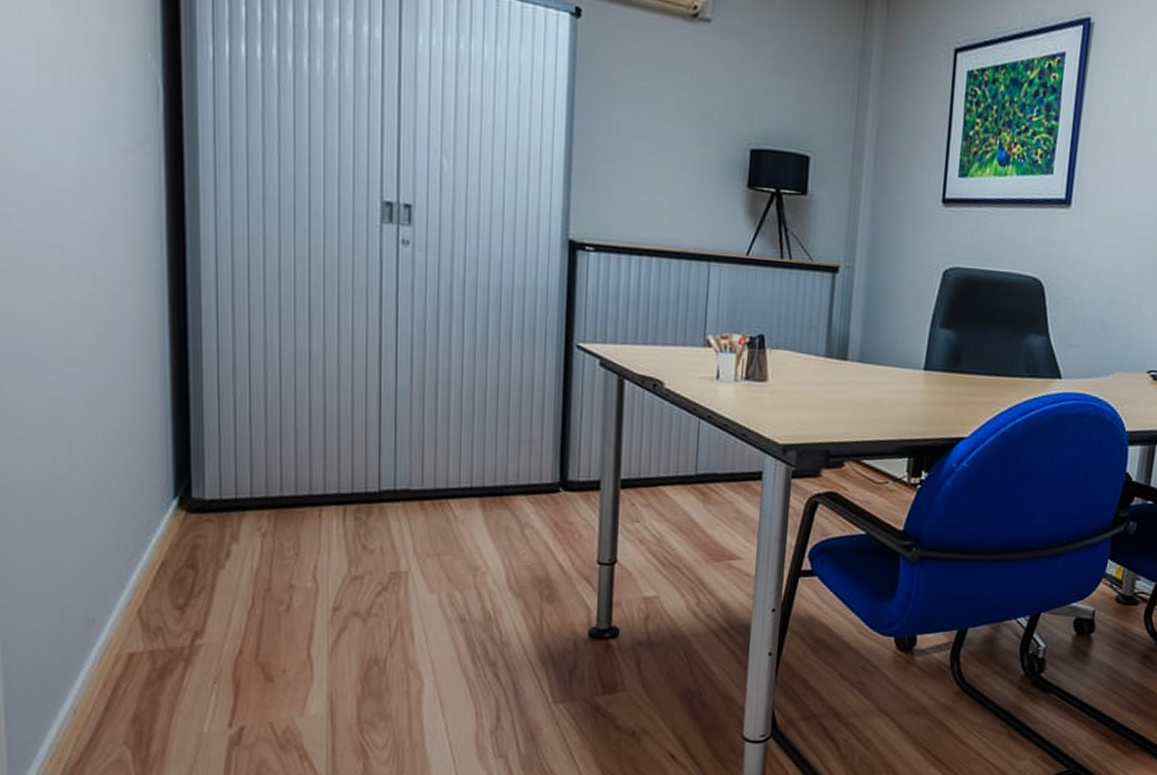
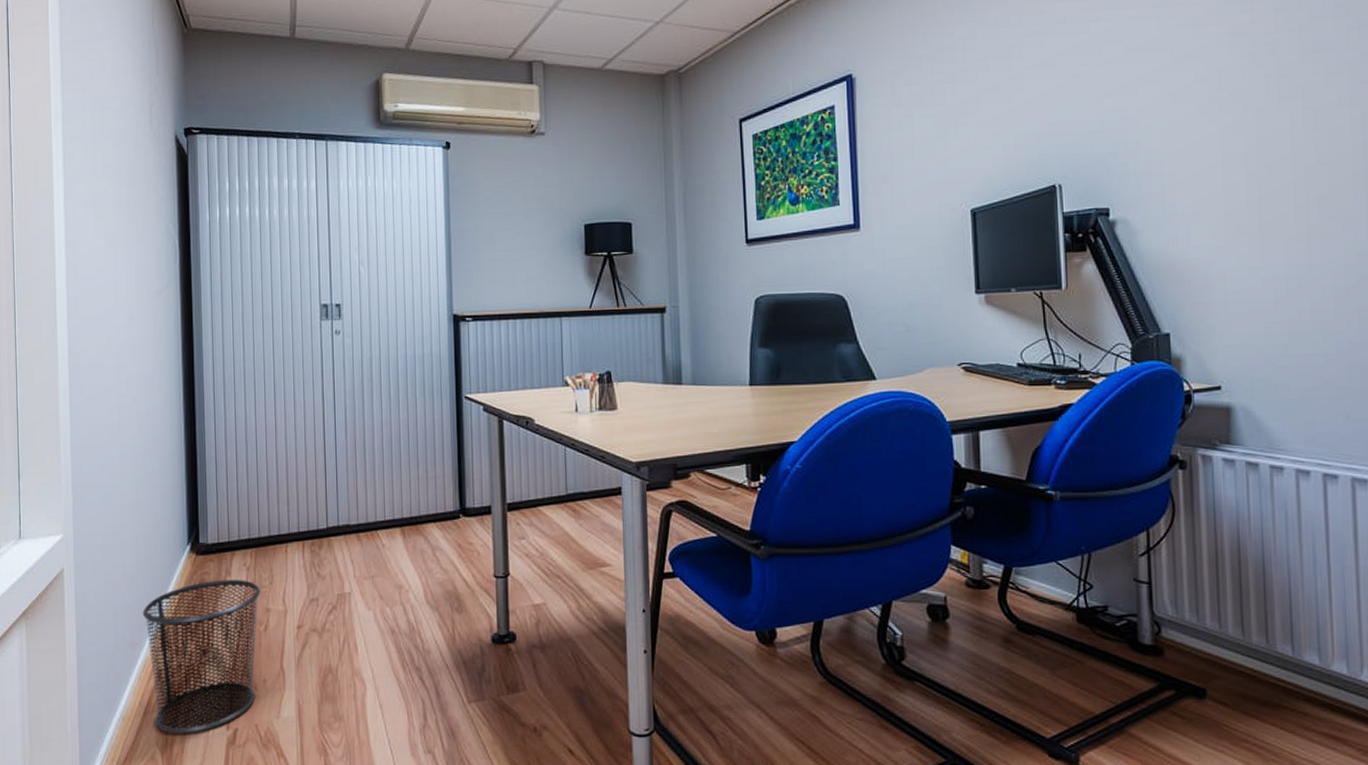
waste bin: none [103,545,282,732] -> present [142,579,261,734]

